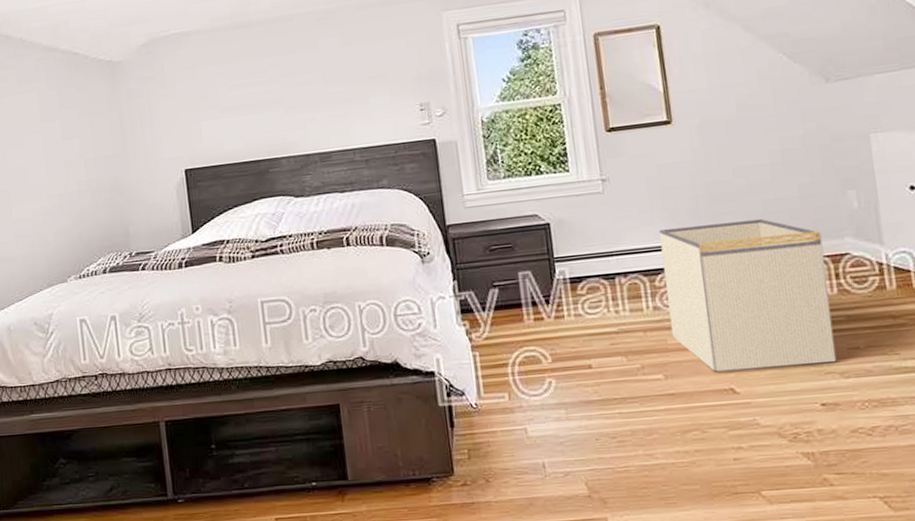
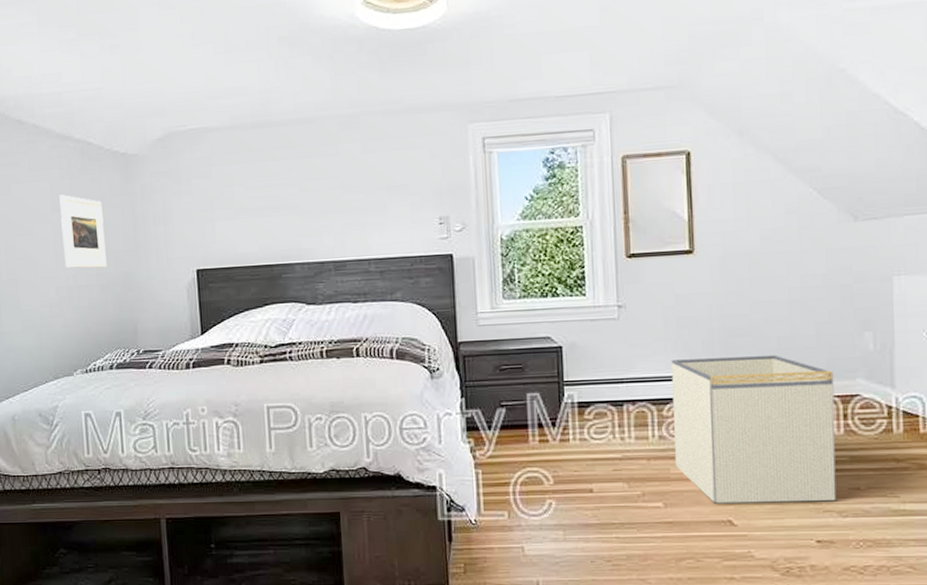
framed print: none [48,104,97,176] -> present [59,194,107,269]

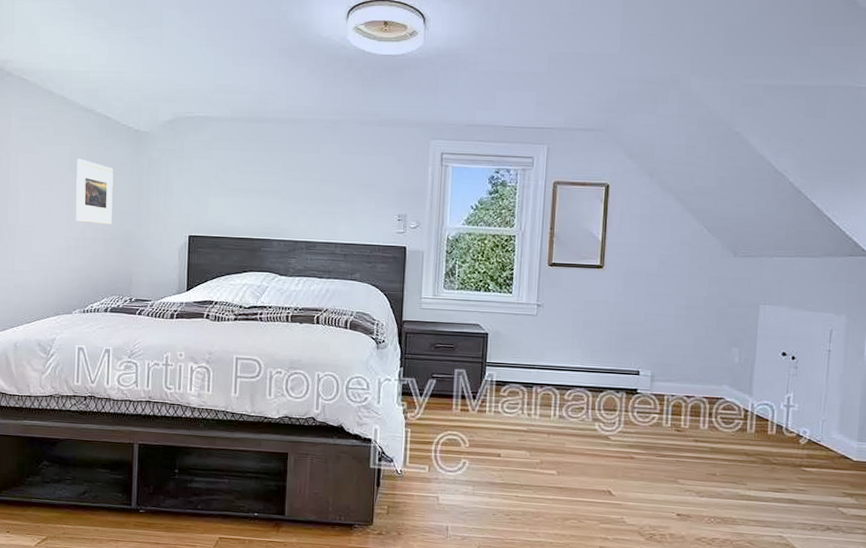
storage bin: present [671,354,837,504] -> none [569,354,705,483]

